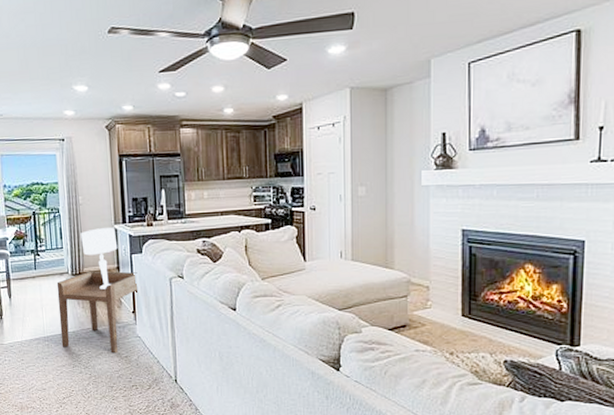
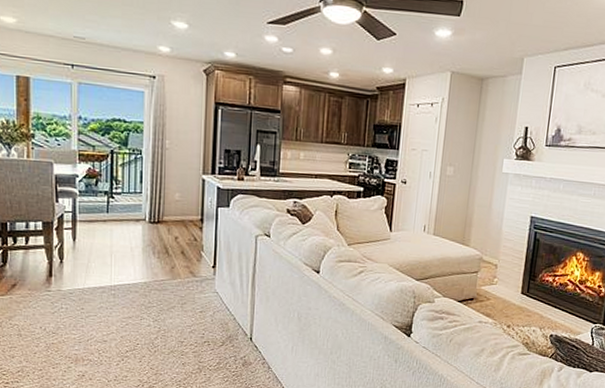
side table: present [56,270,137,354] -> none [130,220,222,308]
table lamp: present [81,228,118,289] -> none [164,176,204,241]

